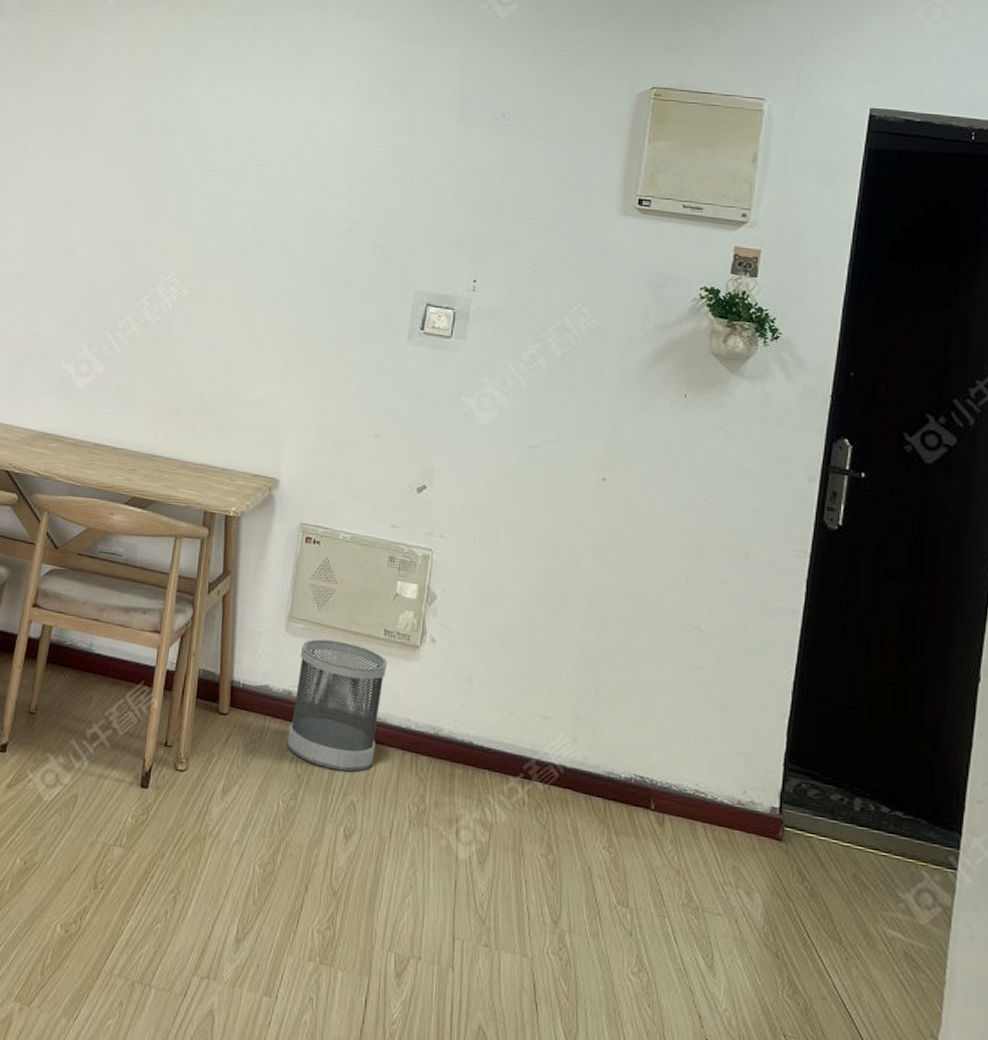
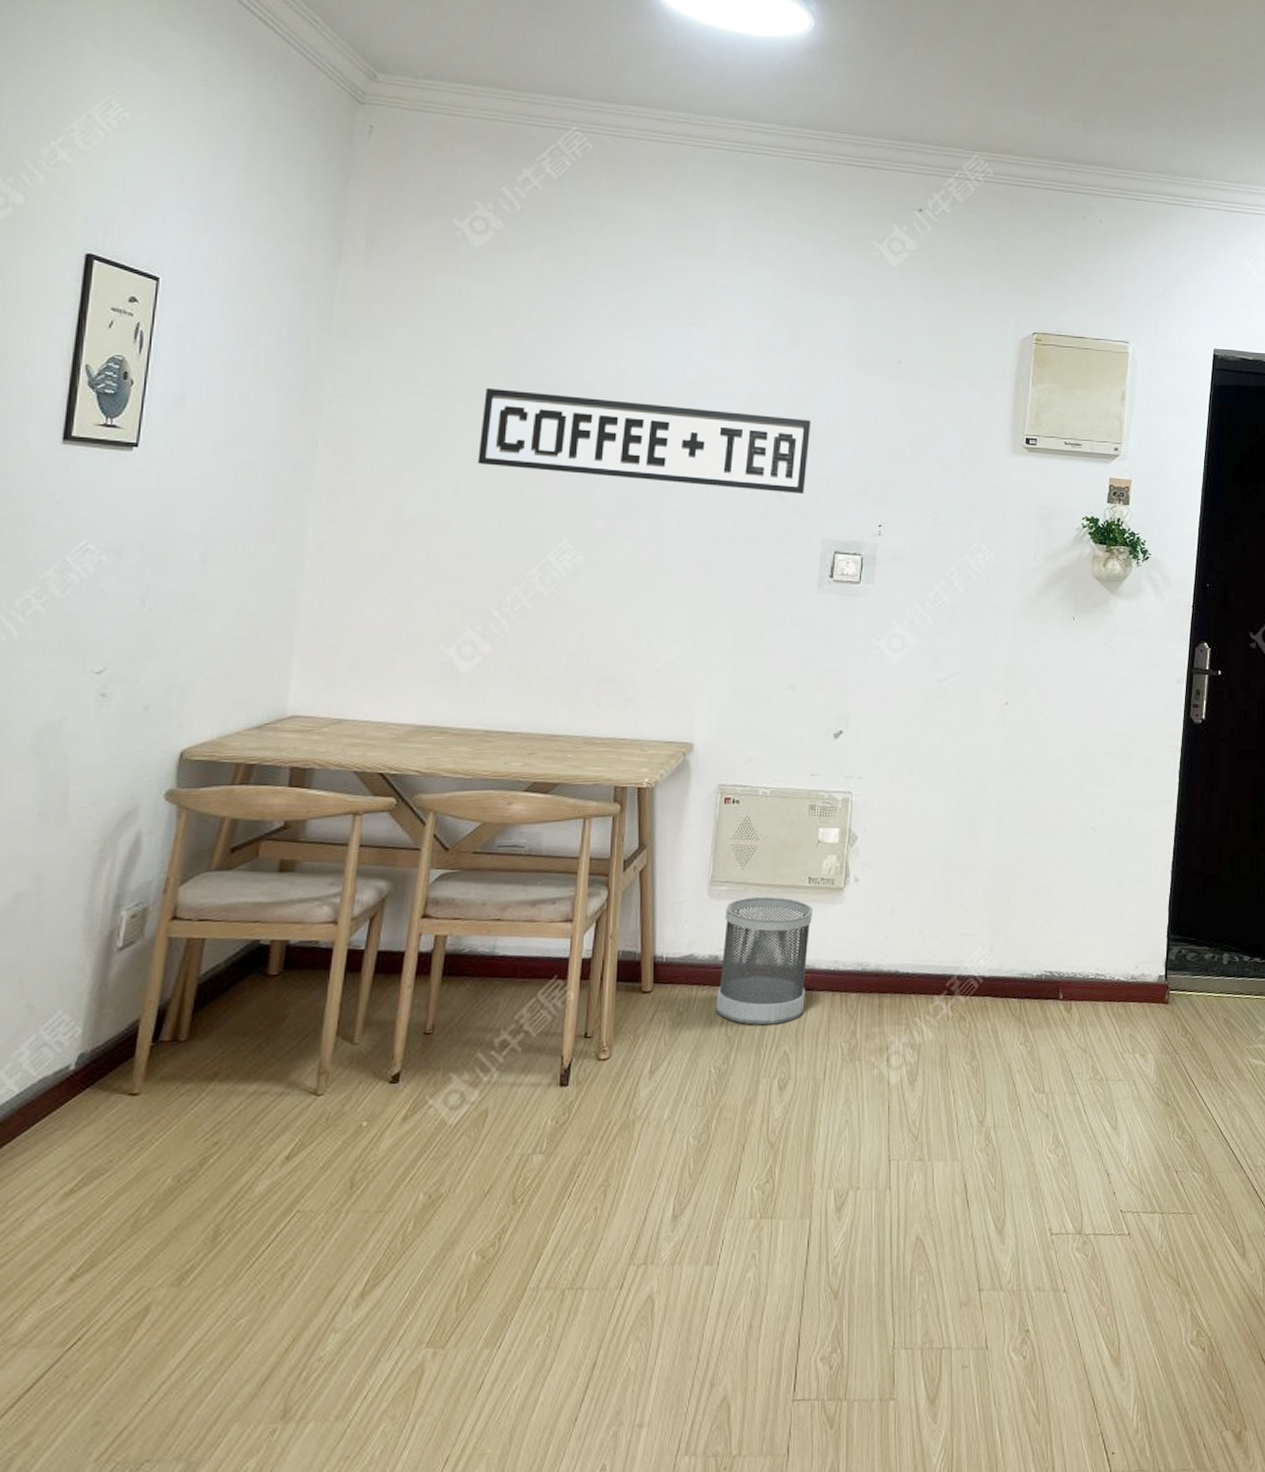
sign: none [102,130,410,245] -> present [478,387,811,495]

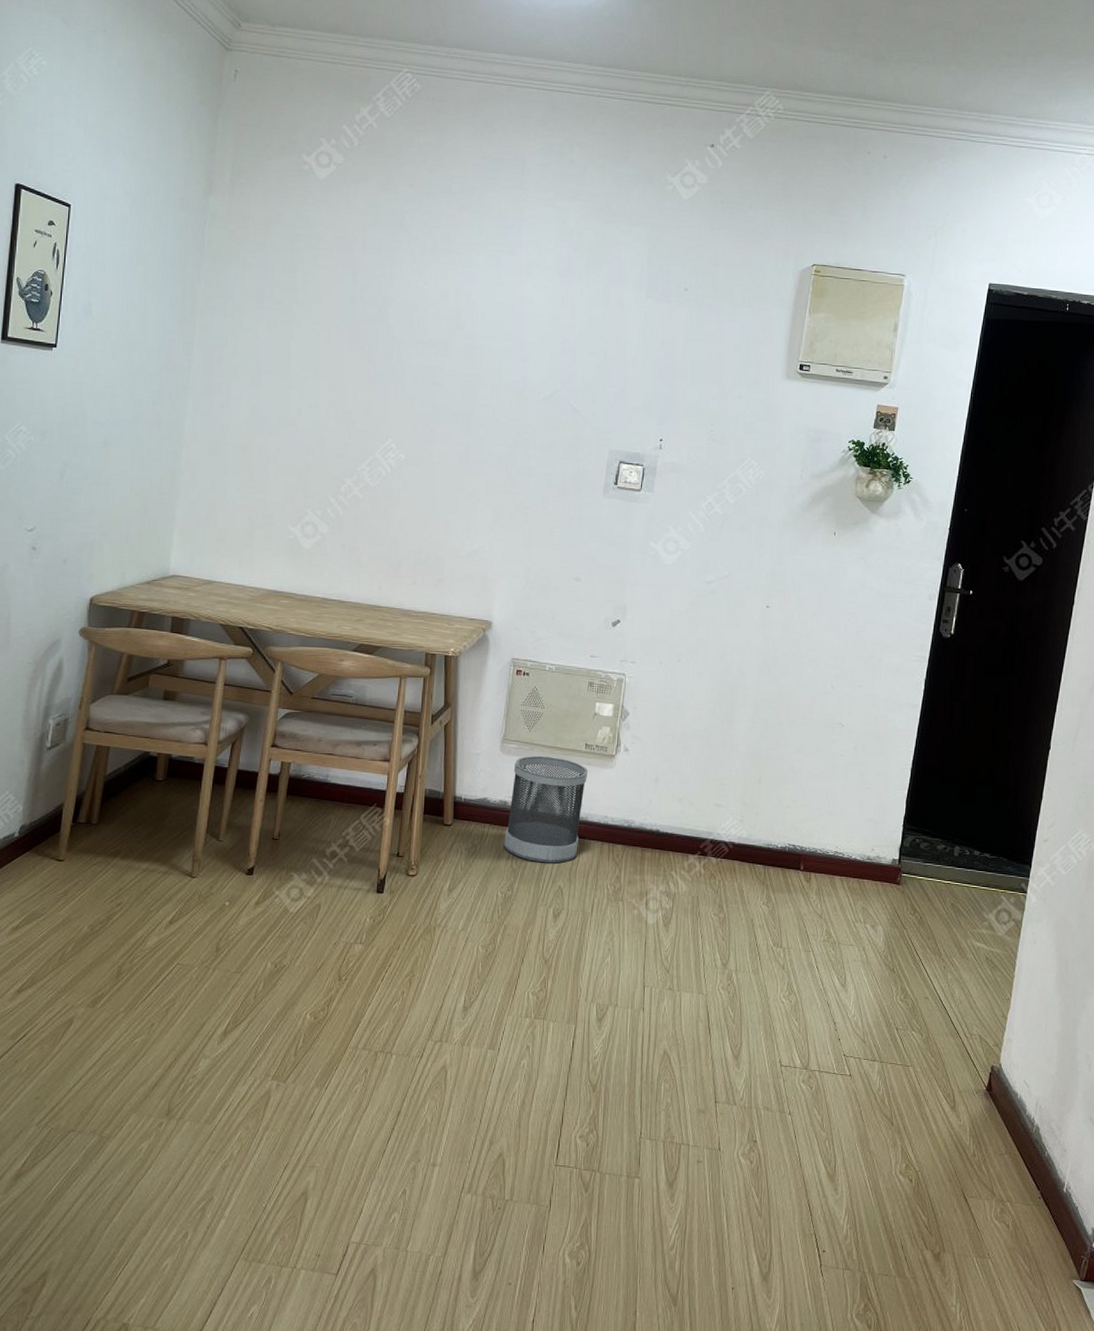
sign: present [478,387,811,495] -> none [320,304,604,409]

